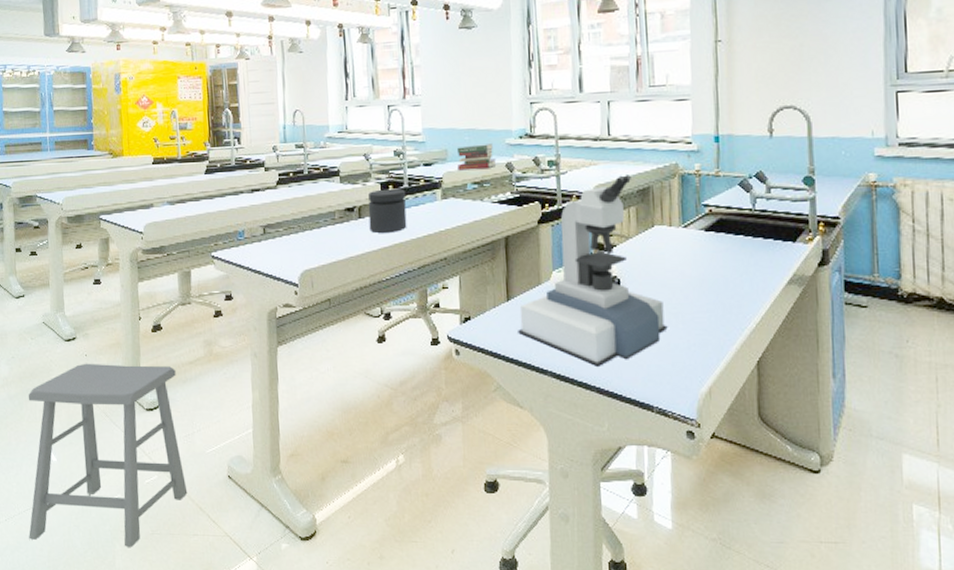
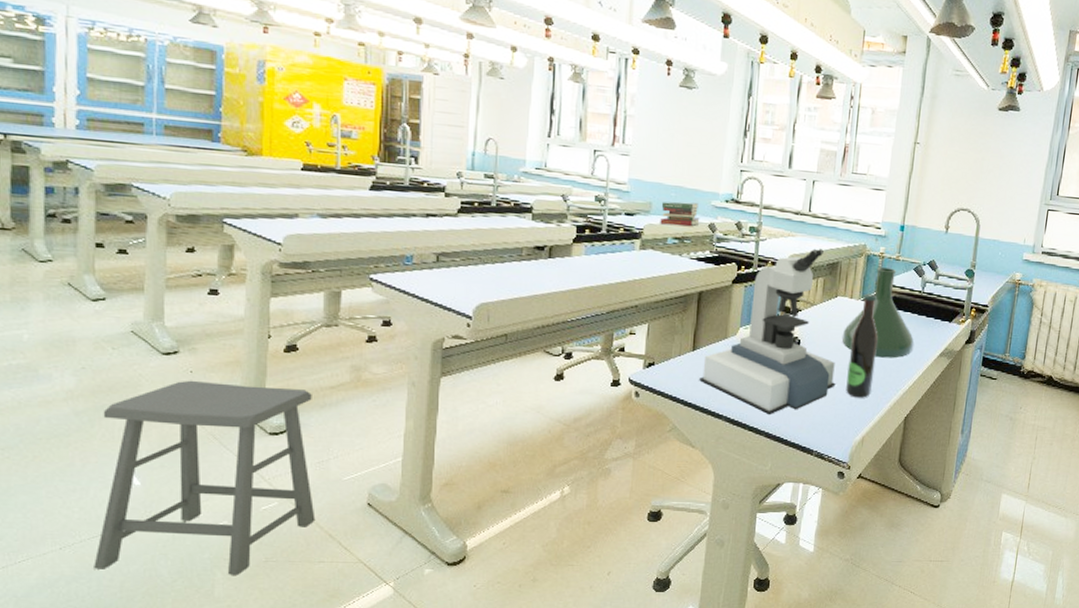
jar: present [368,188,407,233] -> none [559,232,602,276]
flask: none [666,186,754,292] -> present [841,267,914,358]
bottle: none [678,218,712,341] -> present [846,293,878,398]

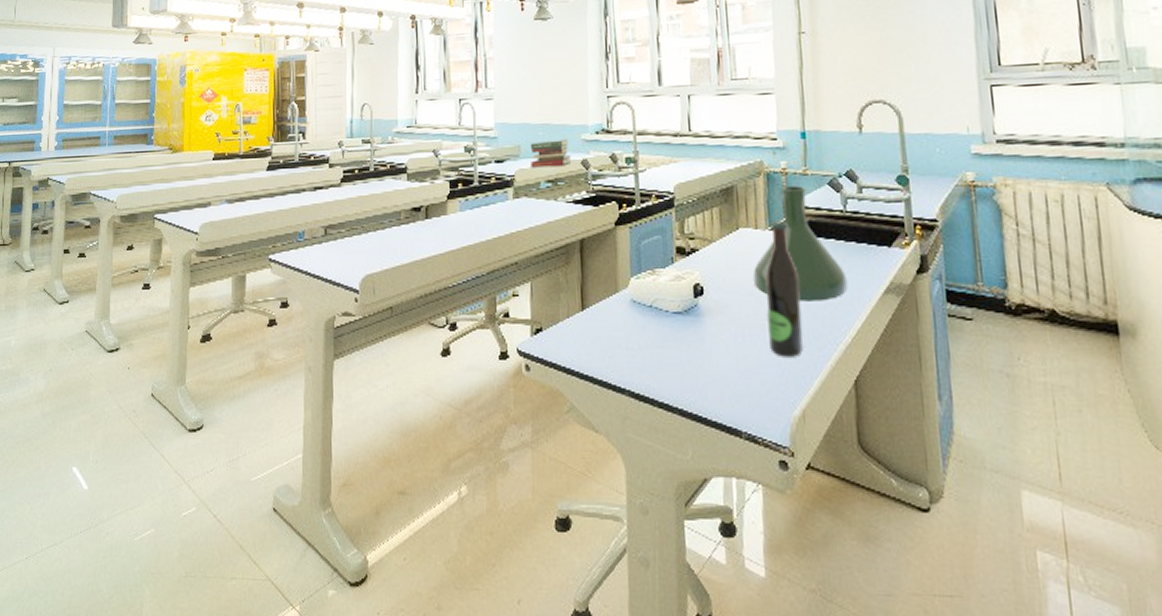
stool: present [94,380,316,575] -> none [50,377,228,592]
microscope: present [699,248,836,414] -> none [593,171,756,385]

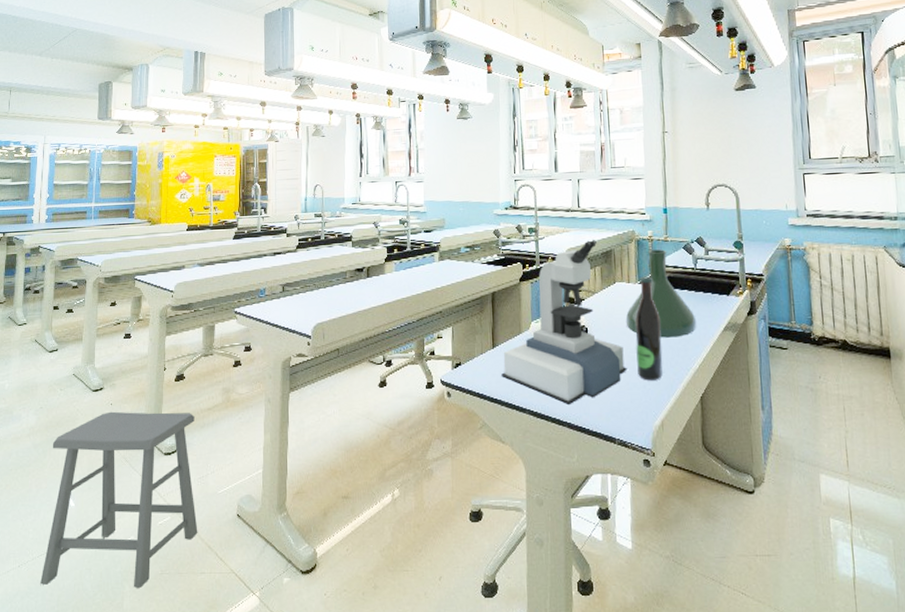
stool: none [50,377,228,592] -> present [40,411,198,588]
books: present [530,139,570,168] -> none [452,214,485,237]
microscope: none [593,171,756,385] -> present [501,239,627,404]

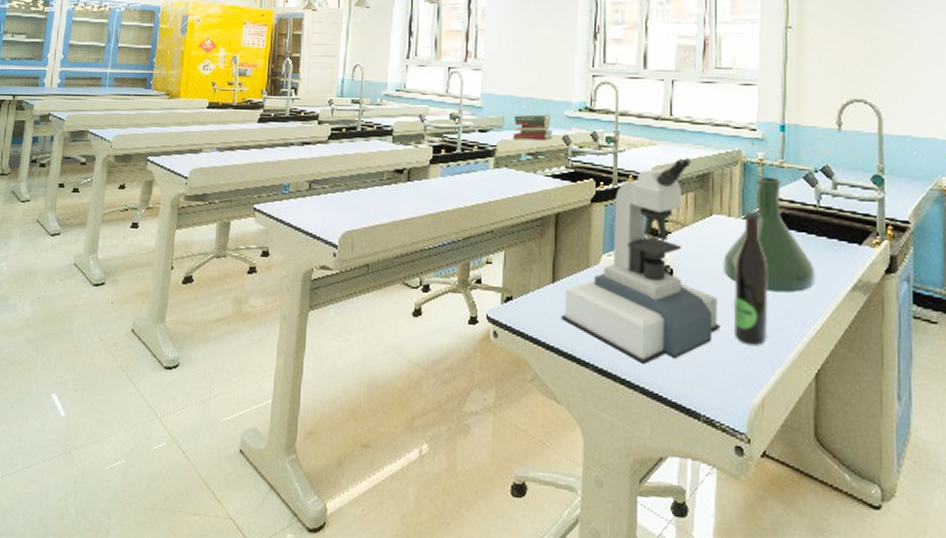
stool: present [40,411,198,588] -> none [22,311,201,521]
books: none [452,214,485,237] -> present [513,114,552,141]

